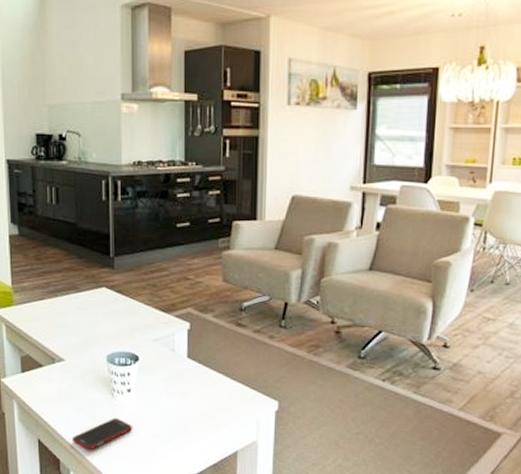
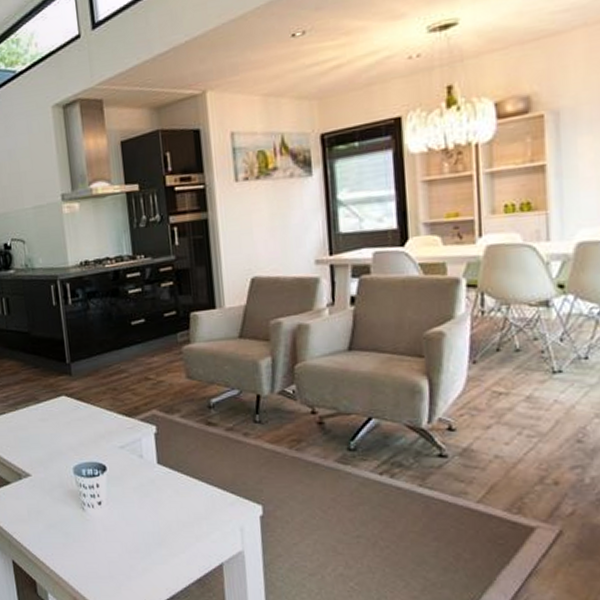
cell phone: present [71,417,132,450] -> none [46,533,107,570]

